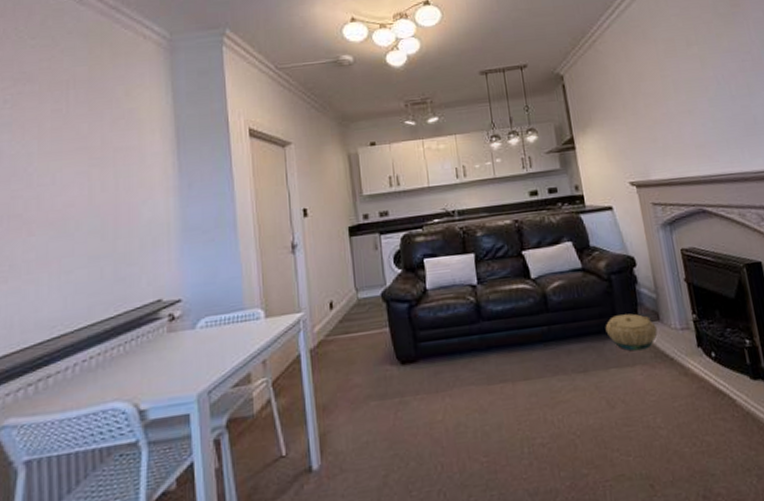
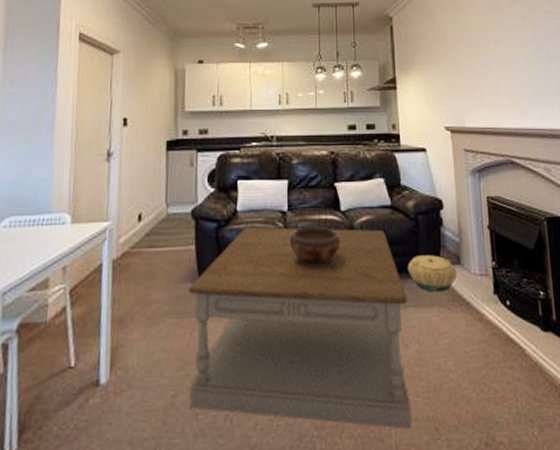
coffee table: none [387,294,626,489] -> present [188,226,412,429]
decorative bowl: none [482,296,535,335] -> present [289,226,341,264]

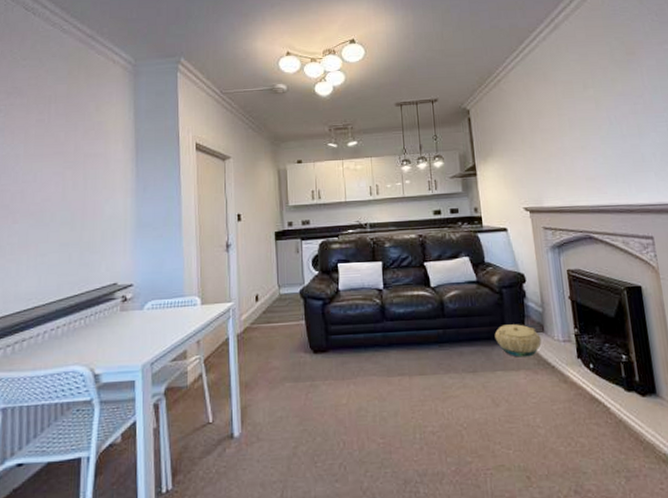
coffee table: present [188,226,412,429] -> none [302,302,505,477]
decorative bowl: present [289,226,341,264] -> none [386,301,432,335]

